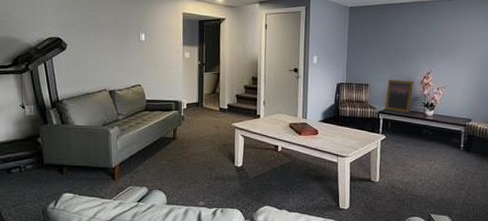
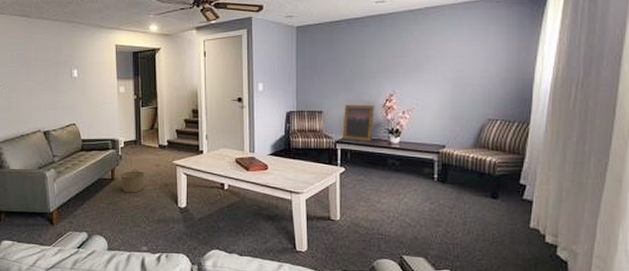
basket: none [182,129,205,152] -> present [121,168,145,193]

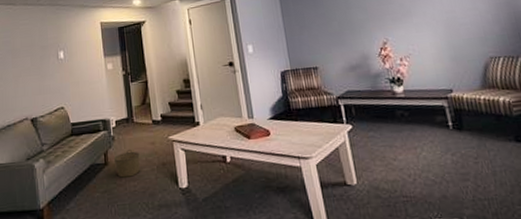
picture frame: present [342,104,375,142] -> none [339,55,375,95]

